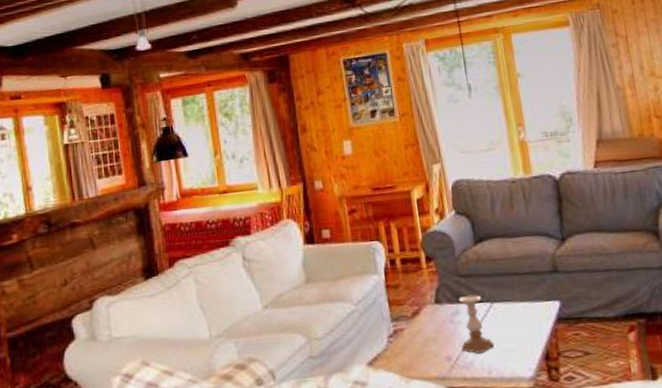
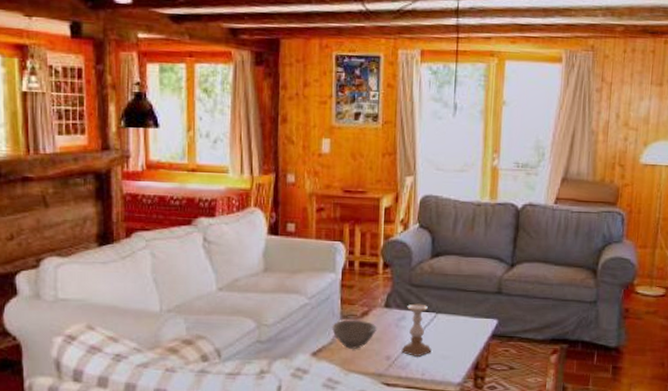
bowl: none [383,321,432,354] -> present [331,320,378,349]

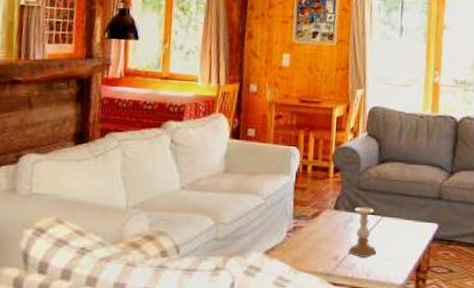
bowl: present [331,320,378,349] -> none [283,220,327,249]

